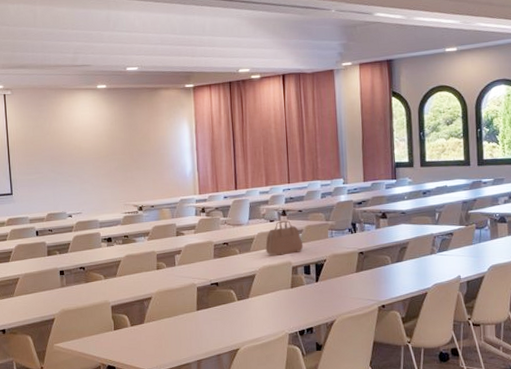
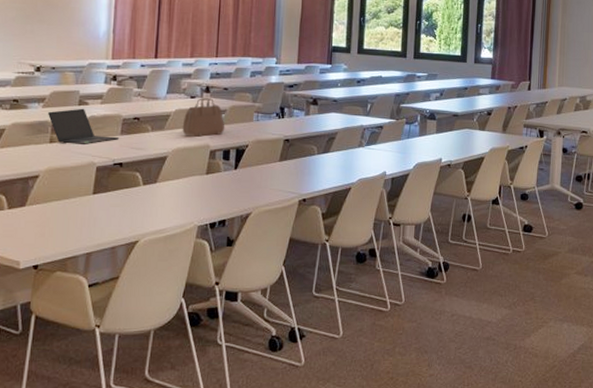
laptop: none [153,238,212,270] -> present [48,108,119,146]

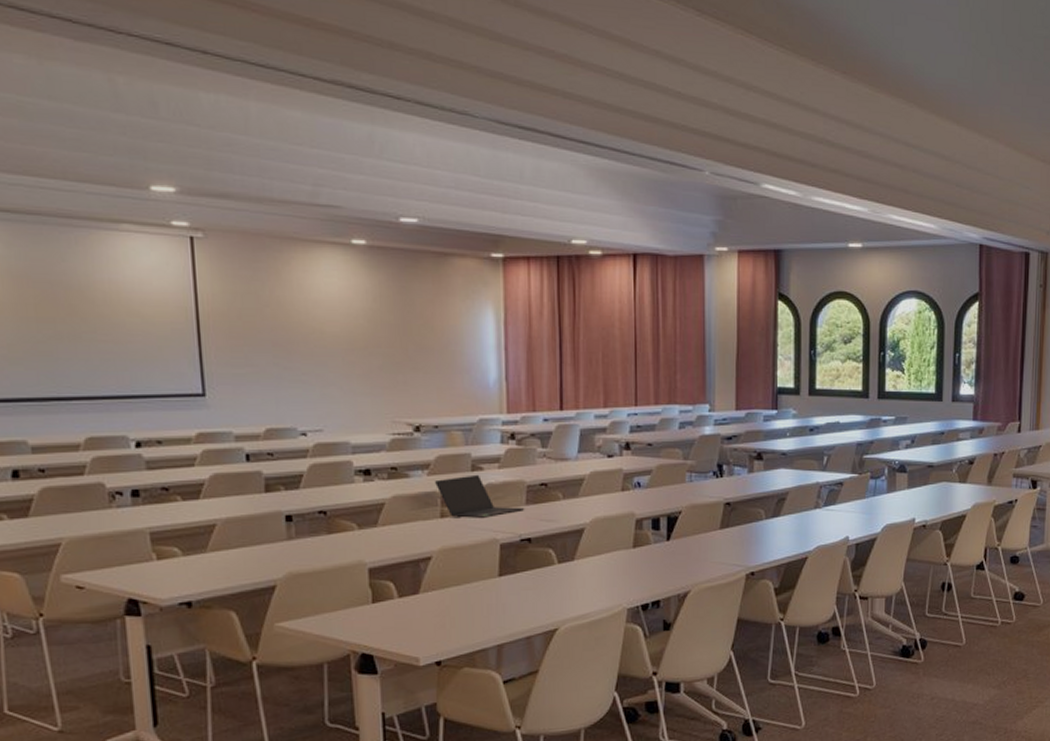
handbag: present [182,98,225,137] -> none [600,456,652,504]

